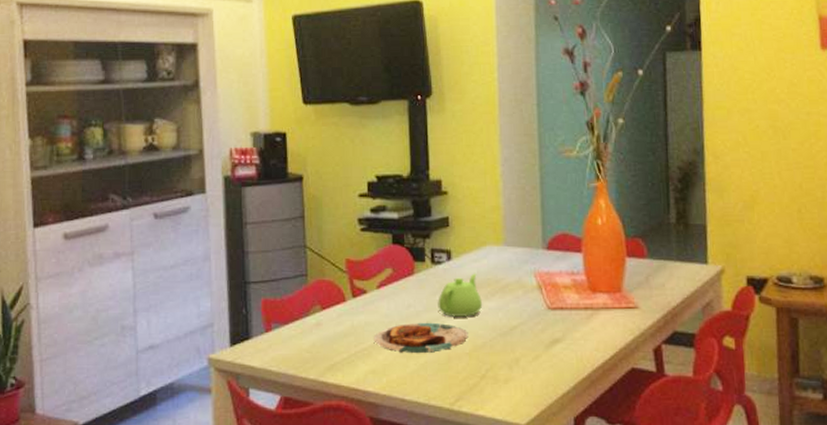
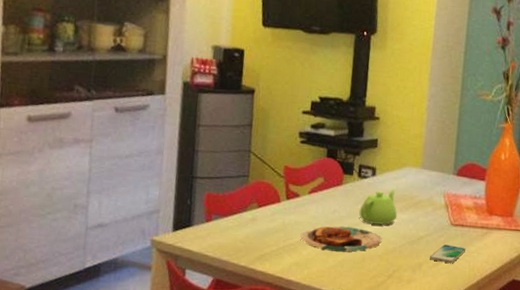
smartphone: none [528,333,570,355] -> present [430,244,467,263]

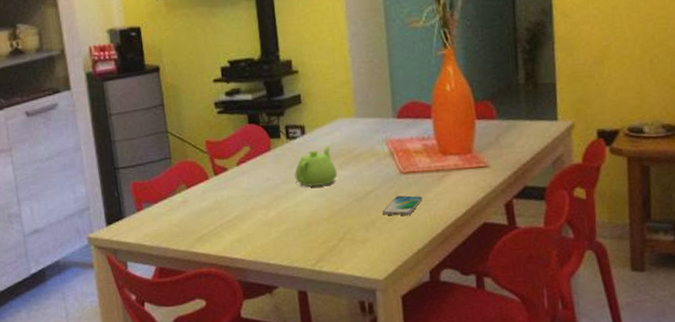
plate: present [300,225,382,253] -> none [237,193,326,222]

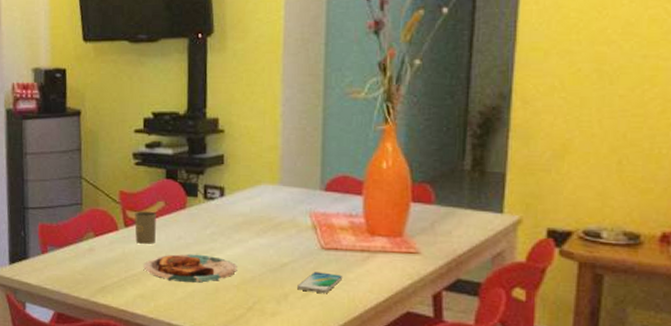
bottle: none [223,157,246,191] -> present [135,211,156,245]
plate: none [237,193,326,222] -> present [143,253,237,283]
teapot: present [294,145,338,187] -> none [208,210,254,251]

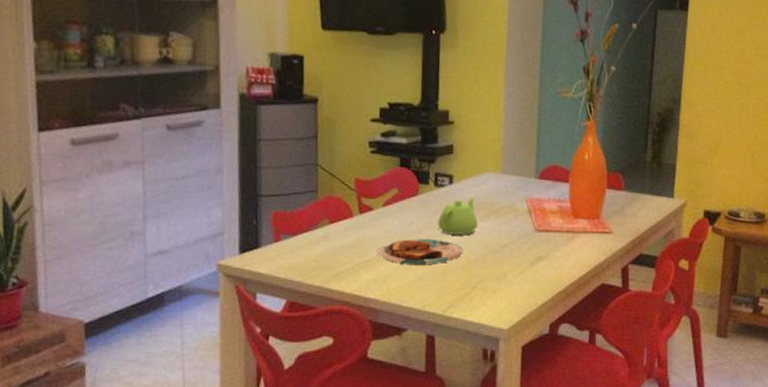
bottle: present [135,211,156,245] -> none [369,198,390,231]
teapot: none [208,210,254,251] -> present [438,196,479,235]
smartphone: present [297,272,343,293] -> none [515,252,553,270]

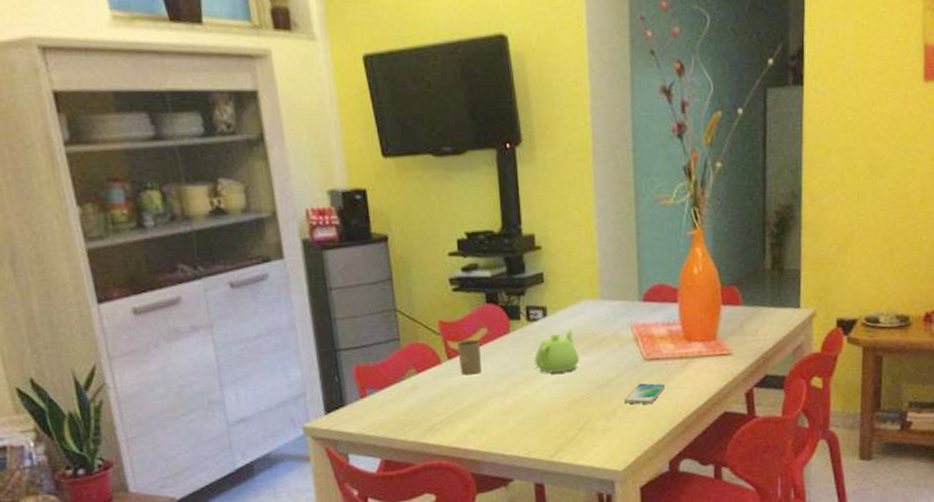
bottle: none [369,198,390,231] -> present [457,339,482,377]
plate: present [377,238,463,266] -> none [471,379,566,411]
smartphone: none [515,252,553,270] -> present [624,383,666,404]

